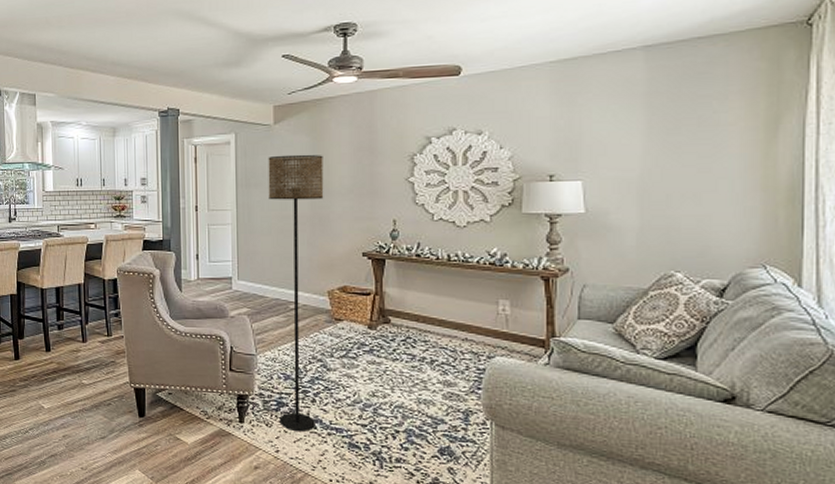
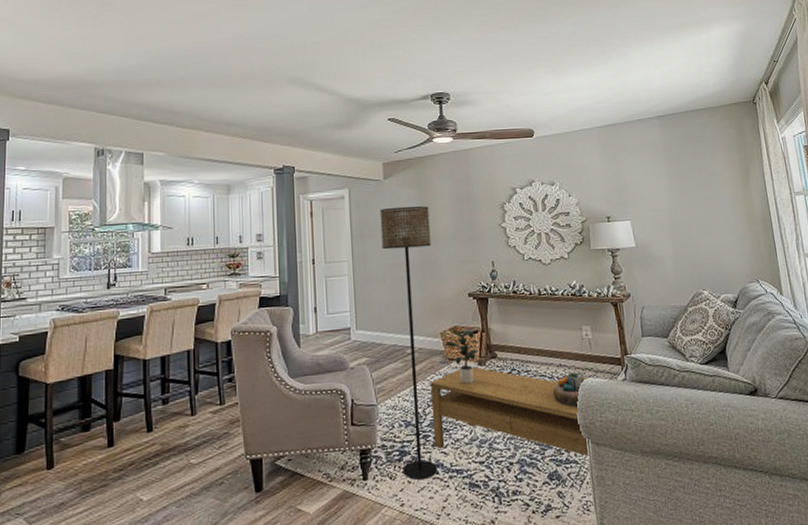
coffee table: none [313,330,493,440] -> present [430,367,591,458]
potted plant: none [333,291,372,347] -> present [445,330,481,385]
decorative bowl: none [454,348,501,386] -> present [553,372,589,407]

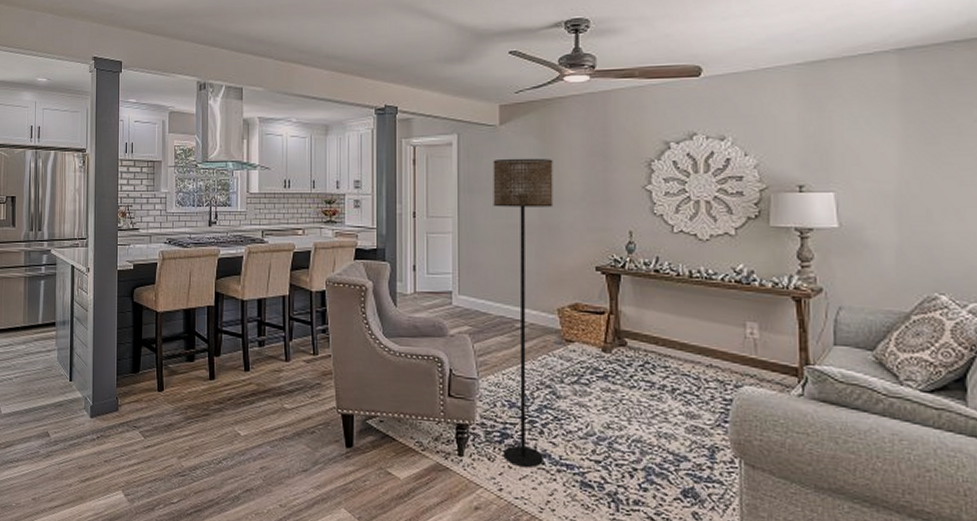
coffee table: present [430,367,591,458] -> none [541,352,742,481]
potted plant: present [445,330,481,385] -> none [563,309,607,372]
decorative bowl: present [553,372,589,407] -> none [698,376,749,419]

